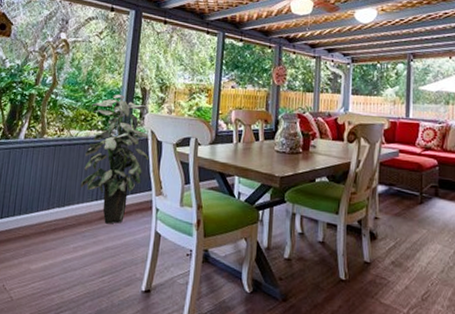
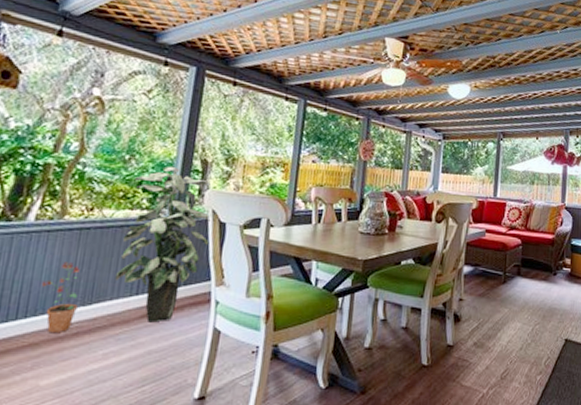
potted plant: none [30,172,55,228] -> present [41,262,79,334]

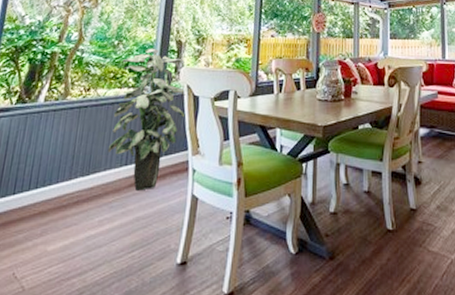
potted plant: present [41,262,79,334] -> none [49,137,79,202]

